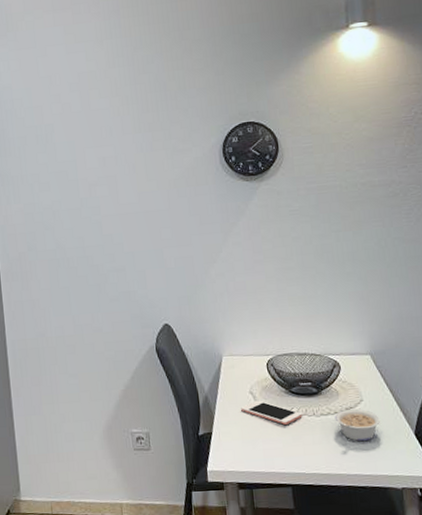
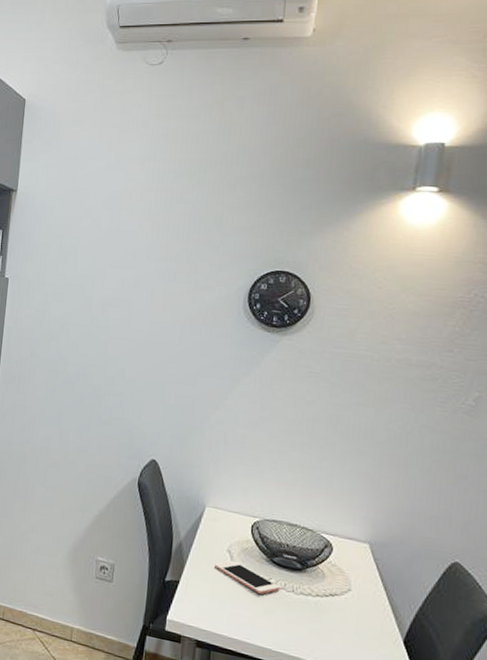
legume: present [334,408,380,442] -> none [315,594,366,635]

